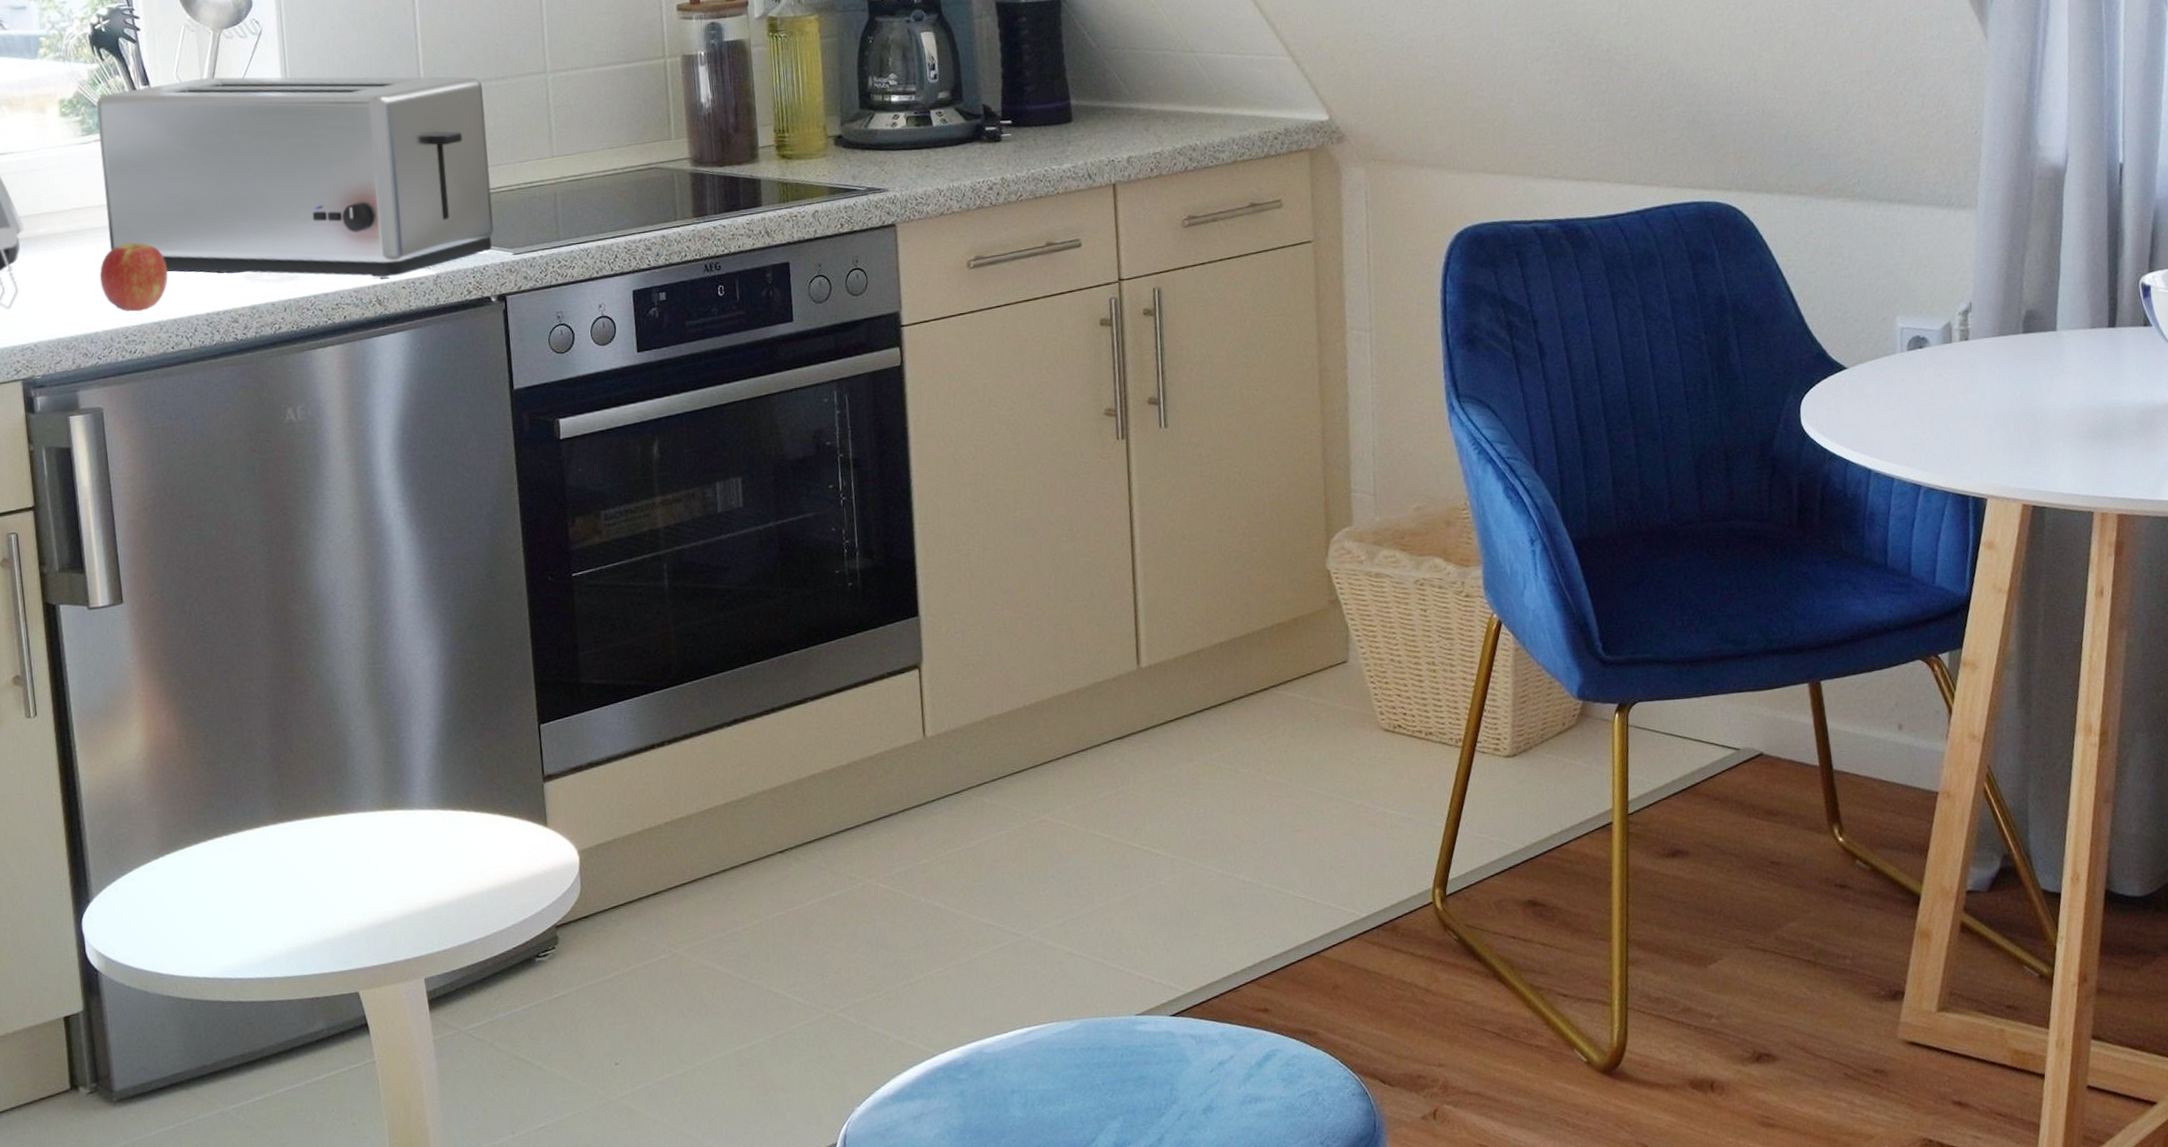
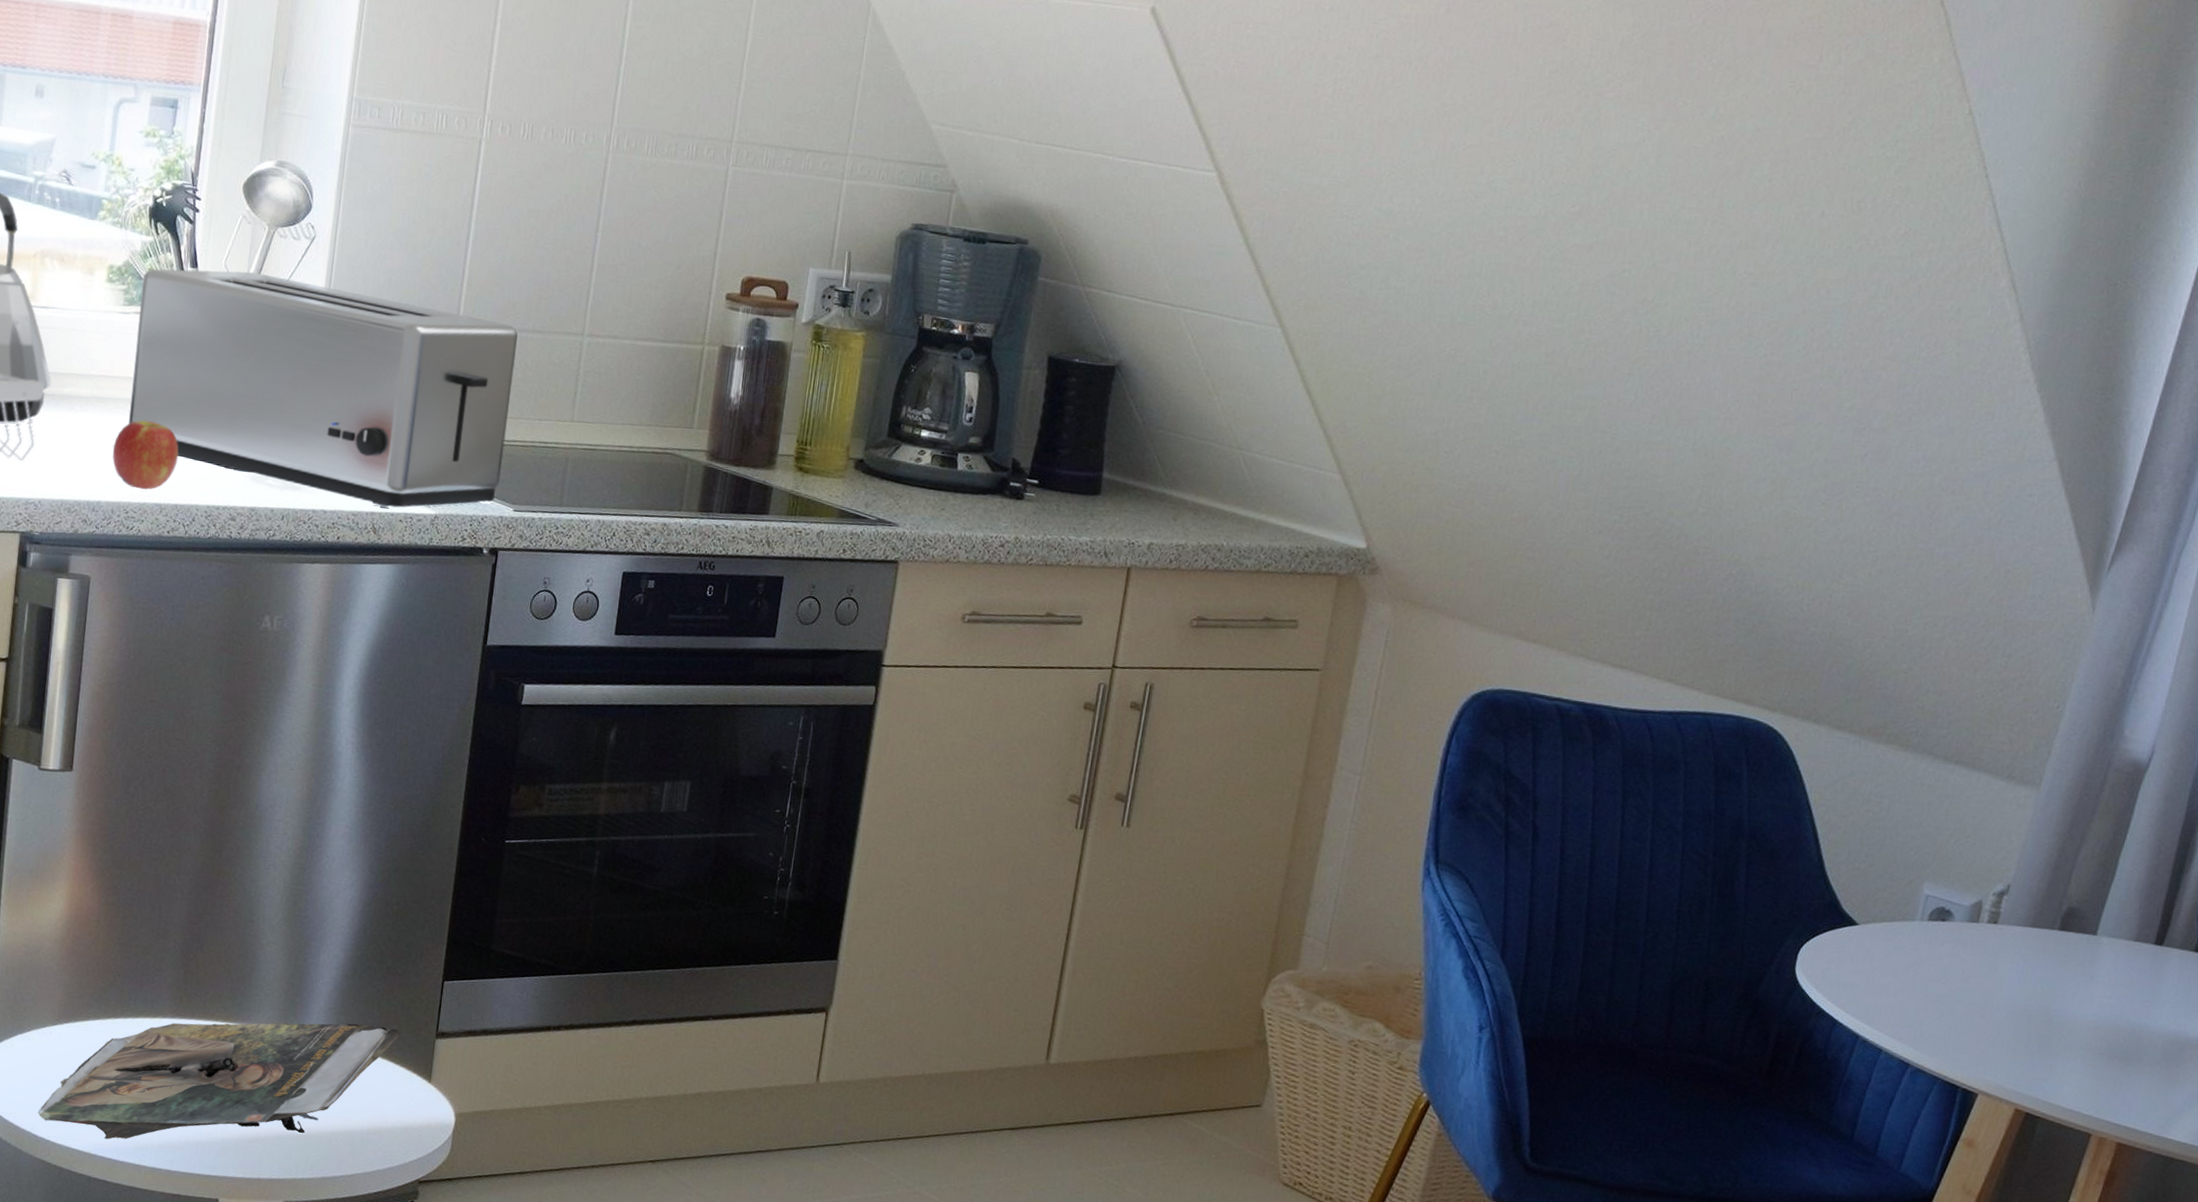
magazine: none [156,781,509,960] -> present [38,1023,403,1139]

